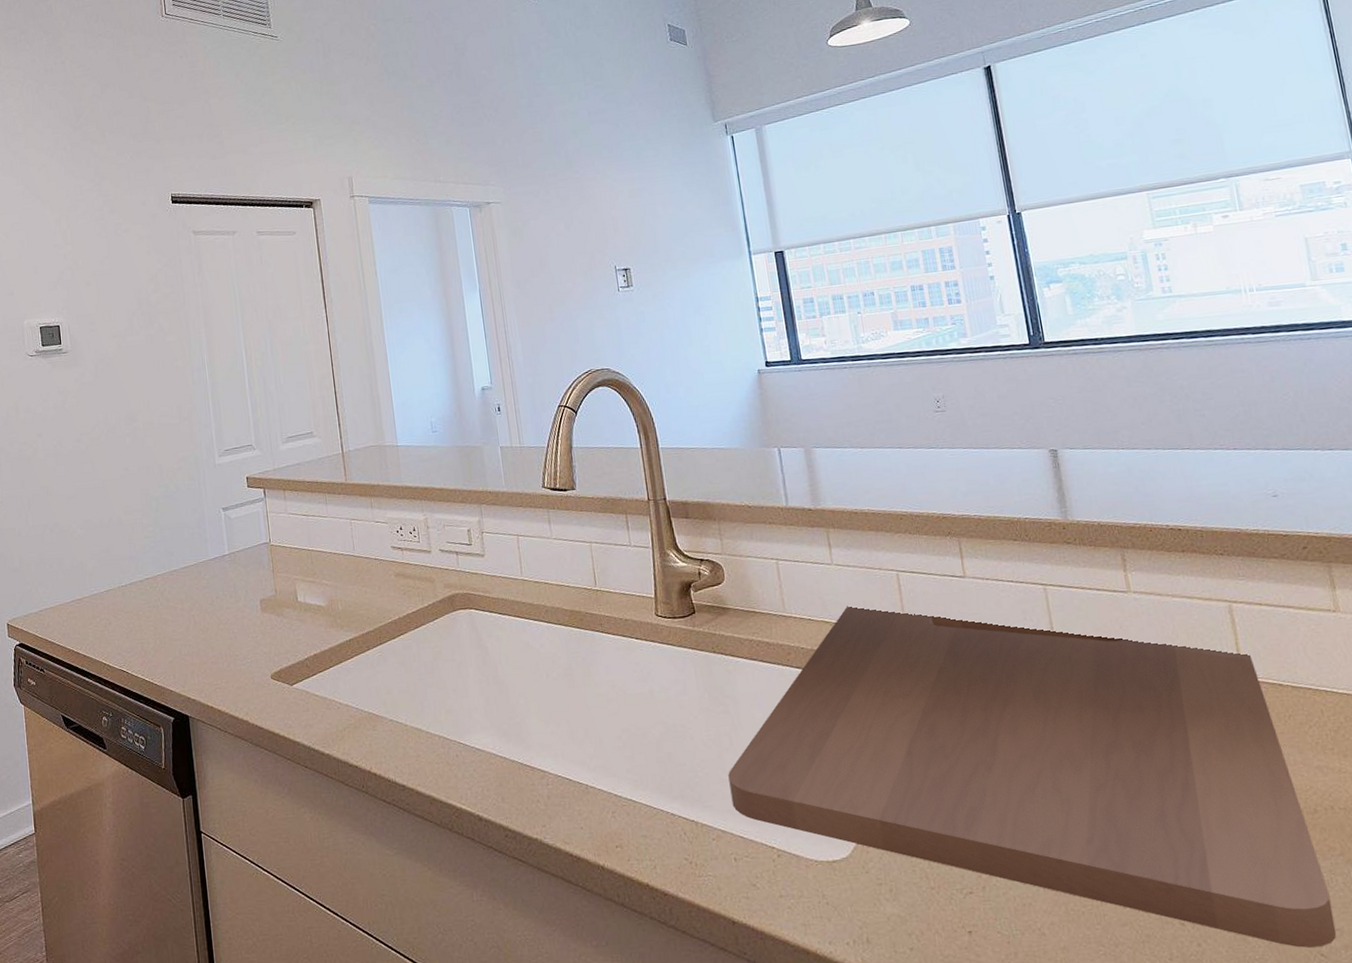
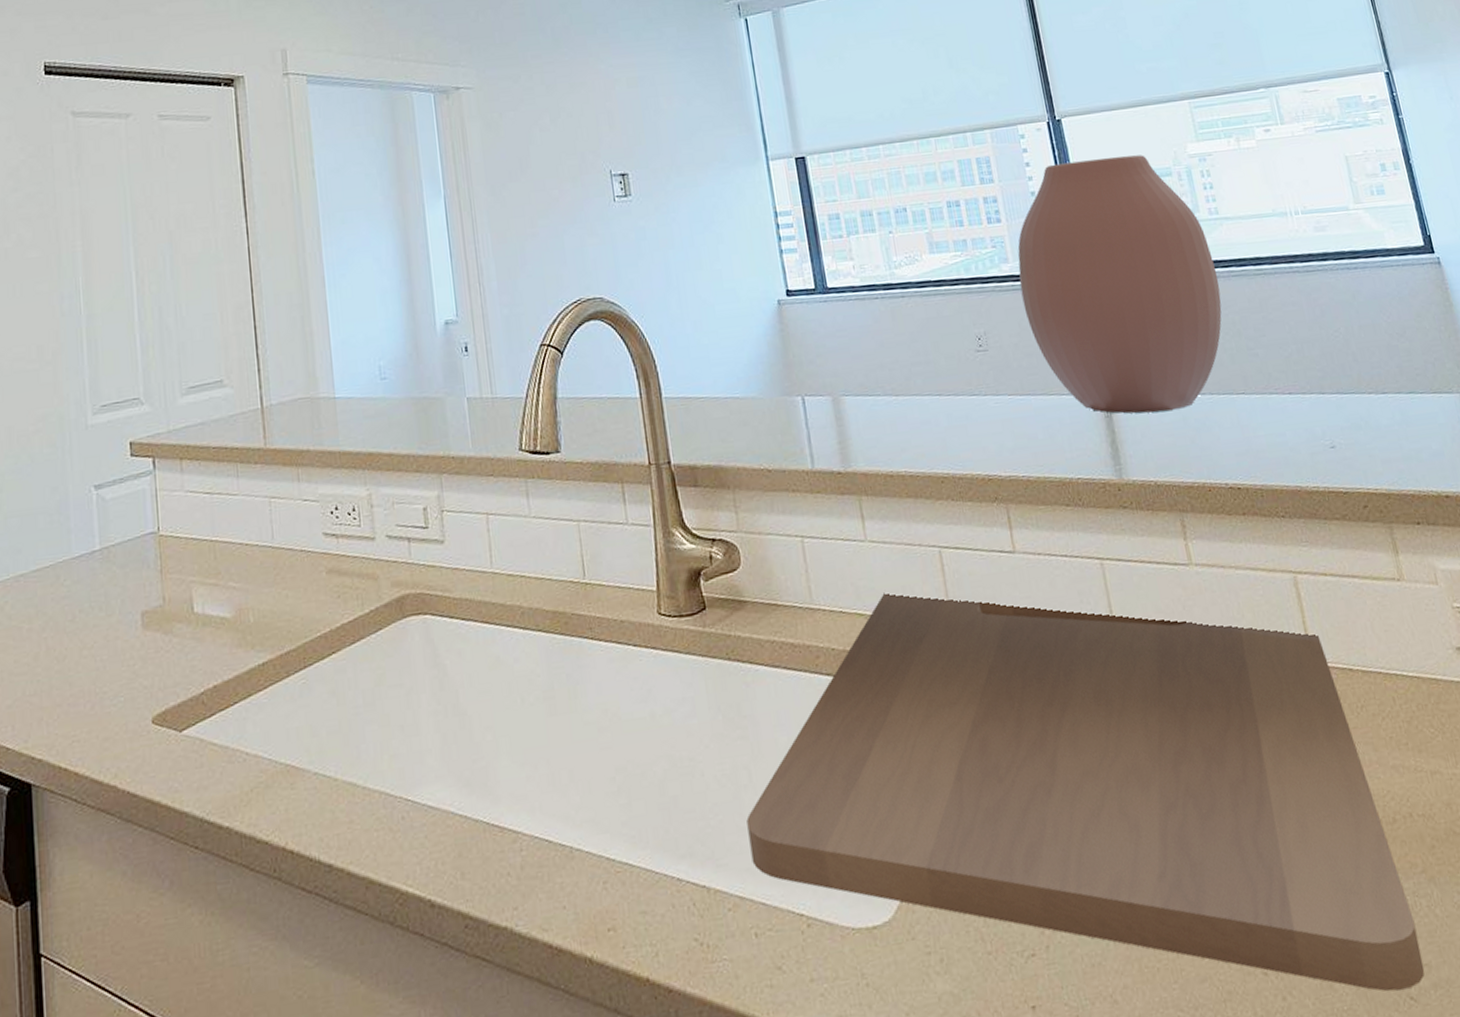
vase: none [976,241,1171,465] -> present [1017,155,1222,414]

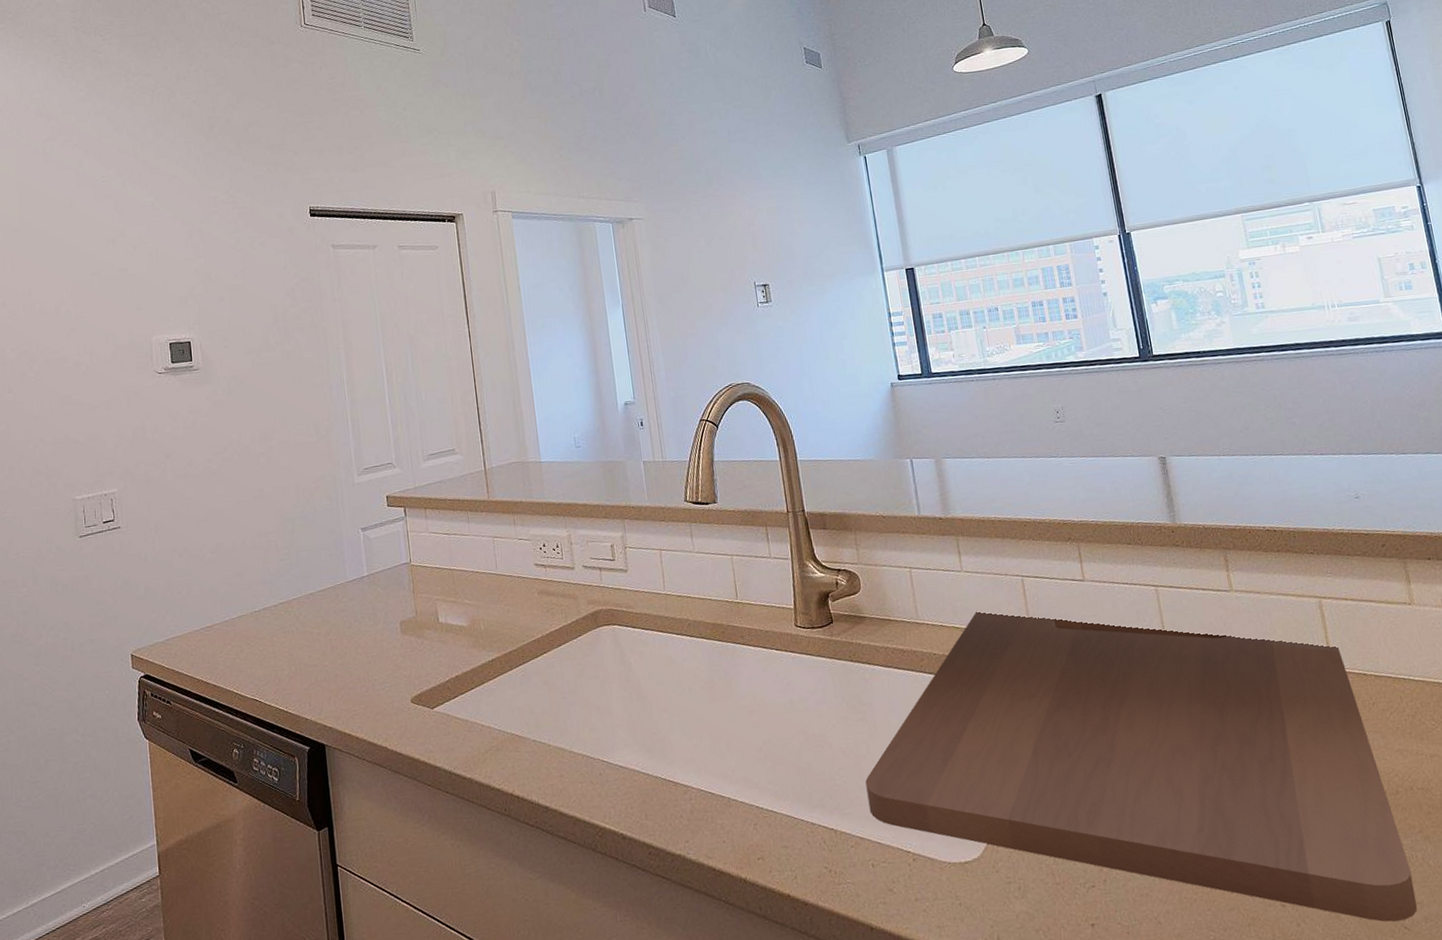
vase: present [1017,155,1222,414] -> none [1091,260,1265,471]

